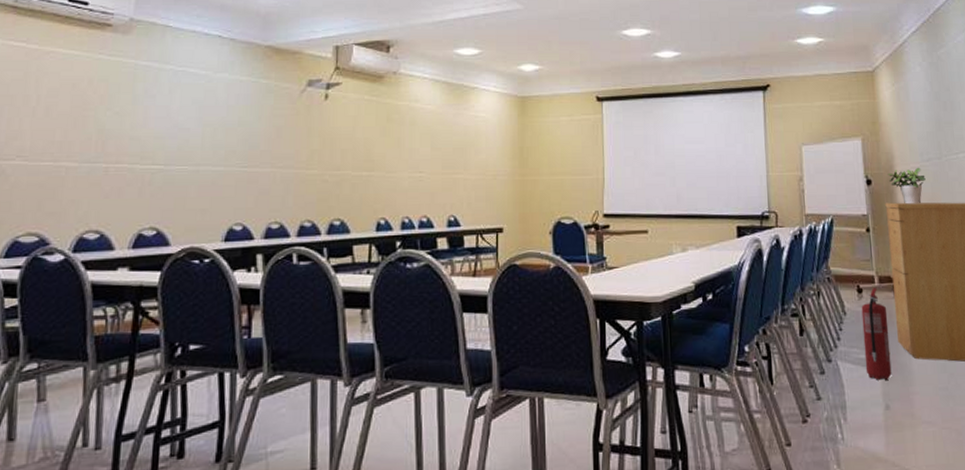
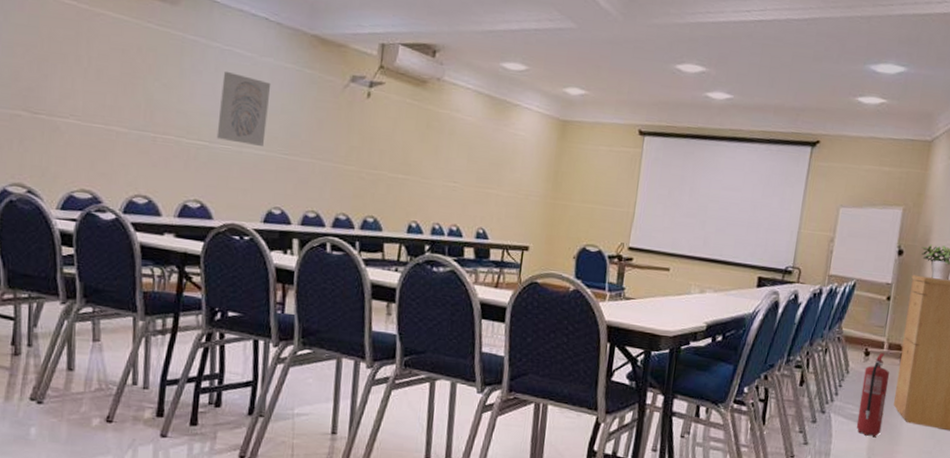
wall art: none [172,91,227,162] -> present [216,71,271,146]

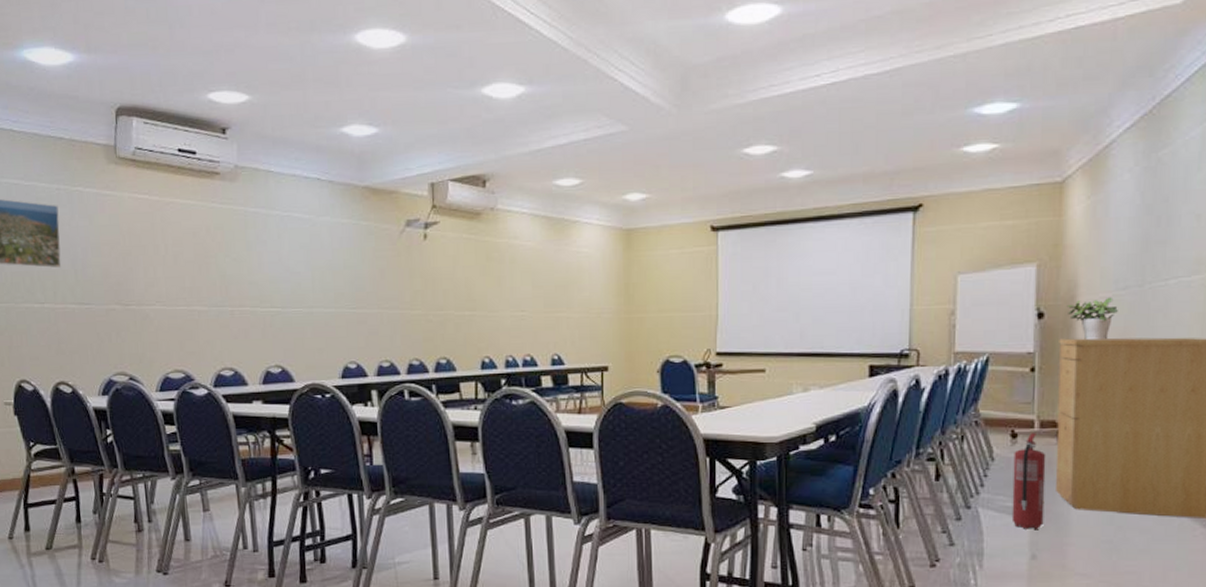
wall art: present [216,71,271,146] -> none [285,236,333,305]

